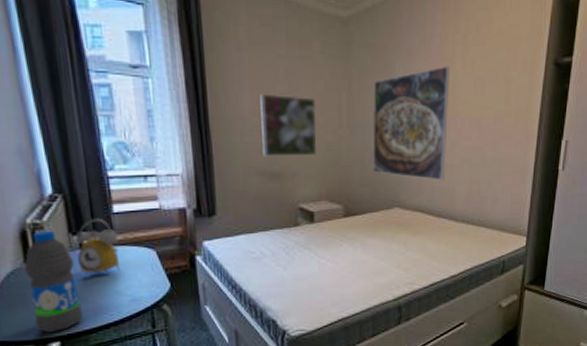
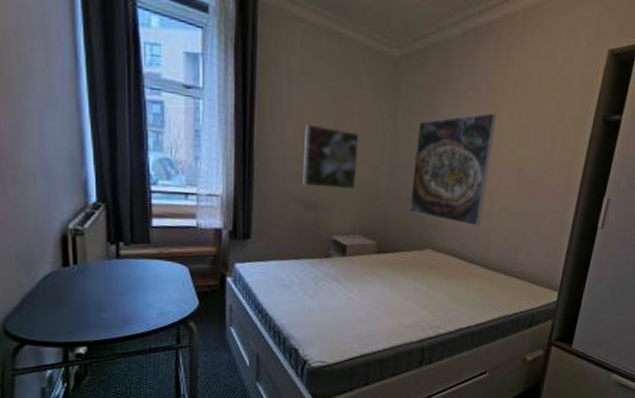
water bottle: present [24,230,84,333] -> none [62,236,113,338]
alarm clock: present [77,218,121,276] -> none [113,230,153,287]

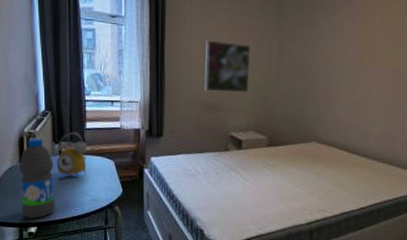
water bottle: none [62,236,113,338] -> present [19,138,56,219]
alarm clock: none [113,230,153,287] -> present [57,131,87,178]
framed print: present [409,112,497,227] -> none [295,21,370,121]

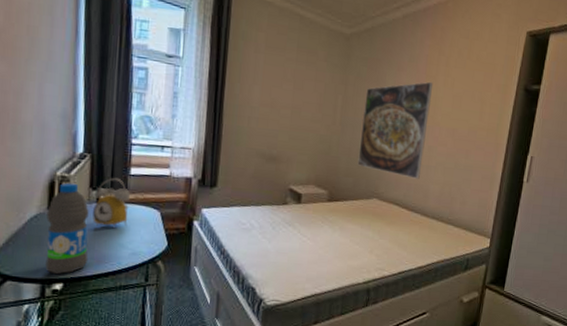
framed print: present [204,40,251,93] -> none [265,88,316,145]
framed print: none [295,21,370,121] -> present [357,81,434,179]

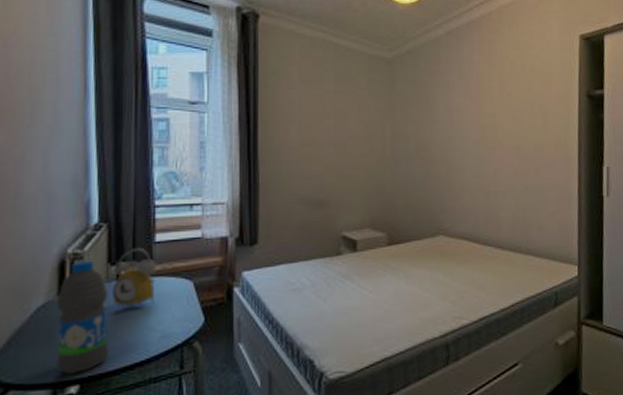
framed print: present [357,81,434,179] -> none [415,99,489,207]

